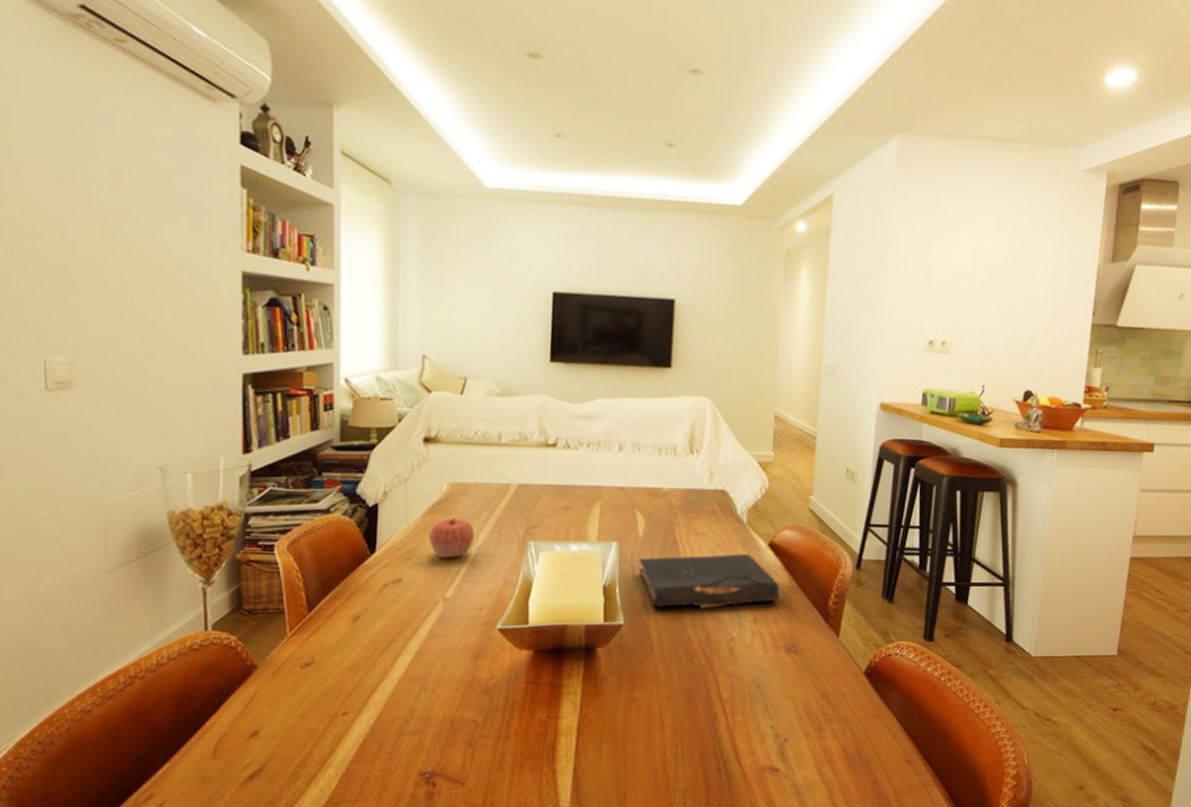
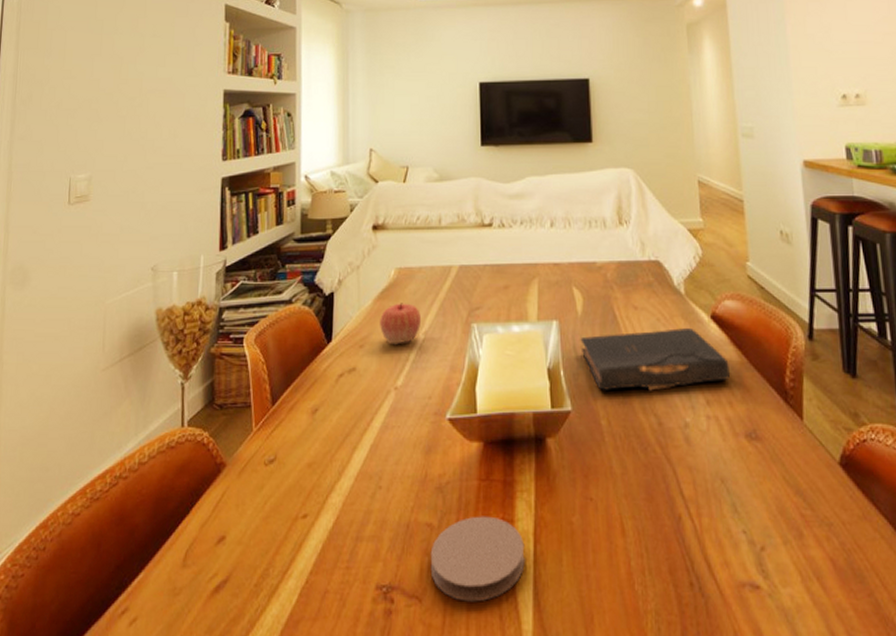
coaster: none [474,714,568,785] -> present [430,516,525,602]

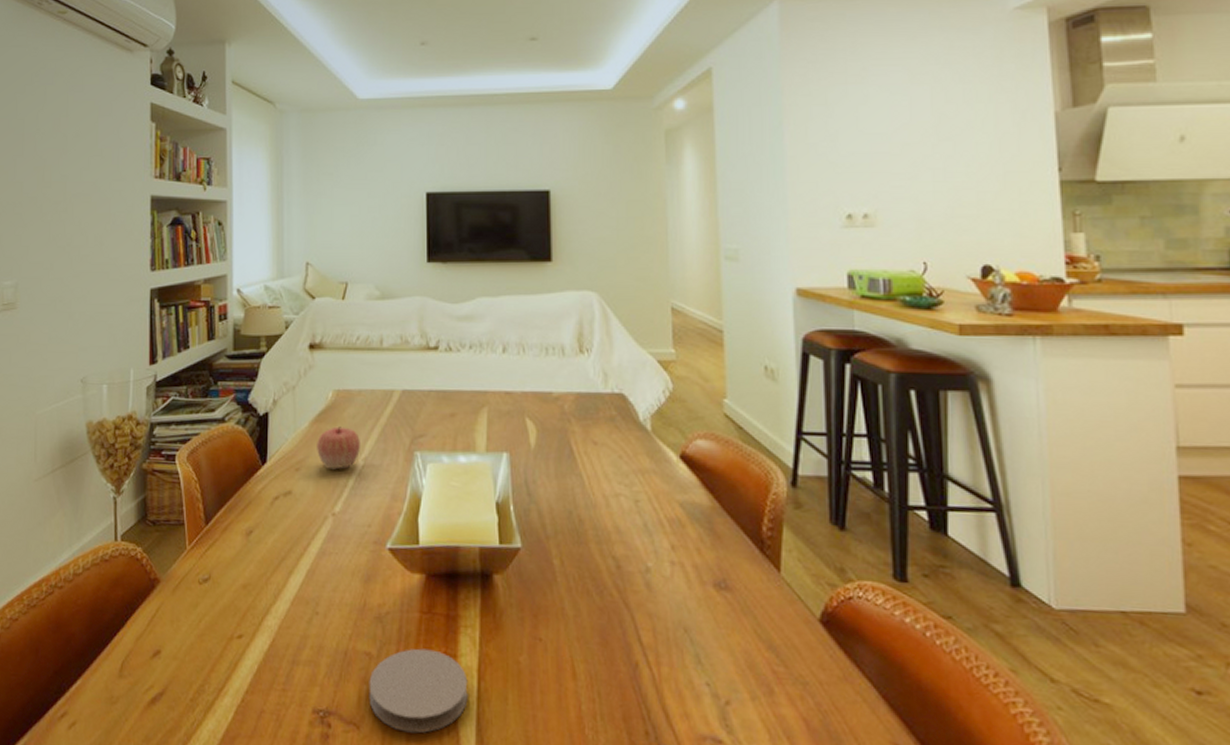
book: present [580,328,730,391] -> none [533,467,699,532]

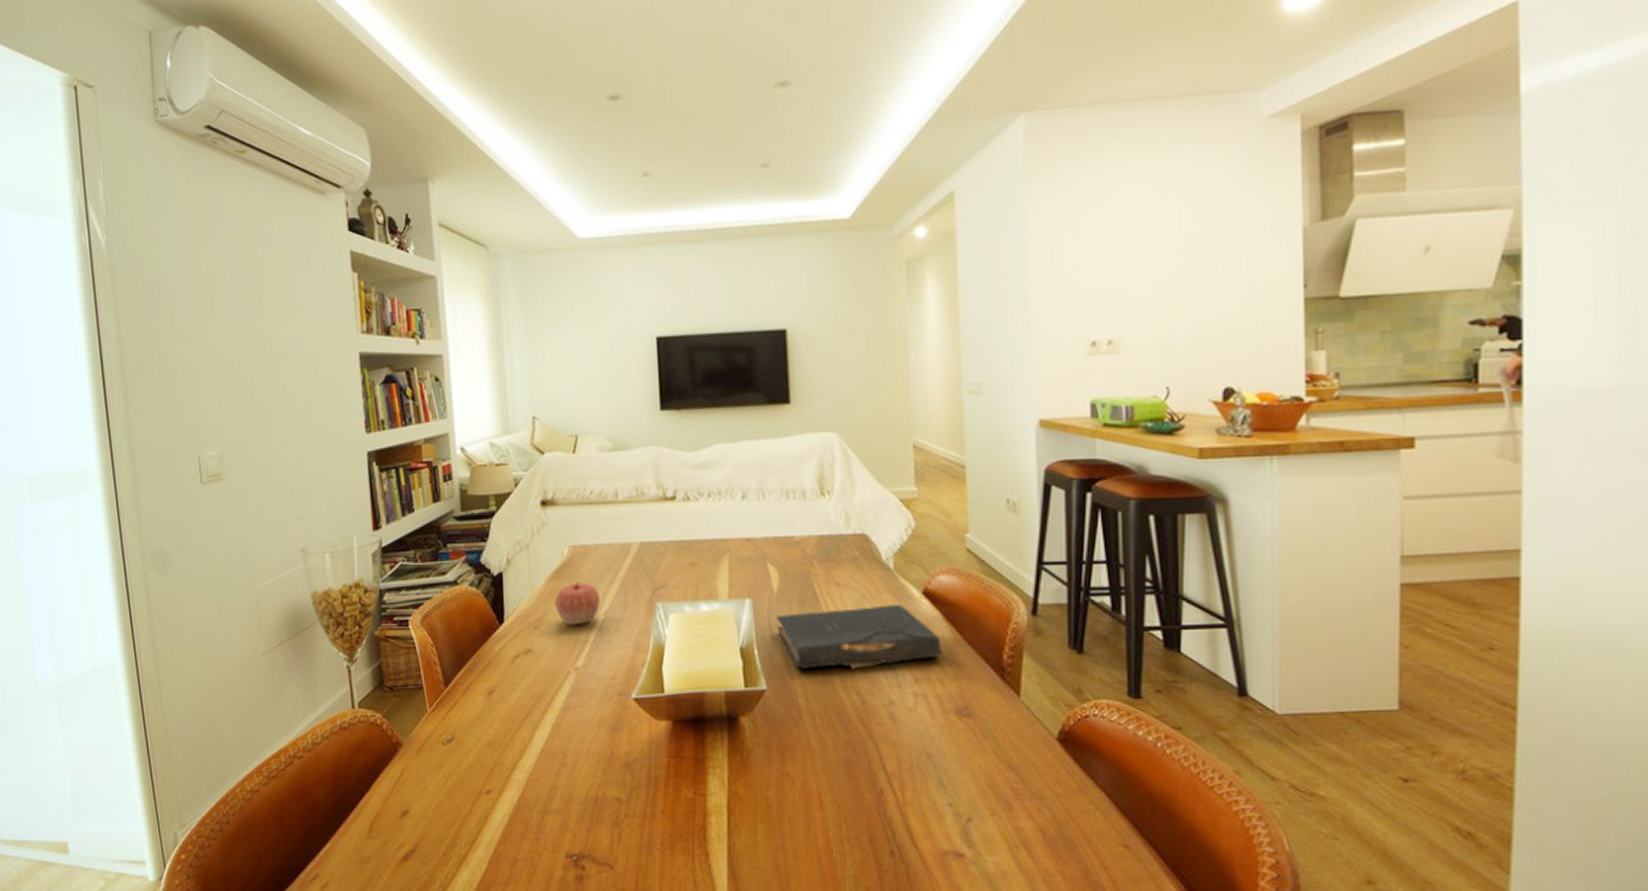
coaster: present [369,648,468,734] -> none [620,791,719,869]
book: none [533,467,699,532] -> present [776,605,941,669]

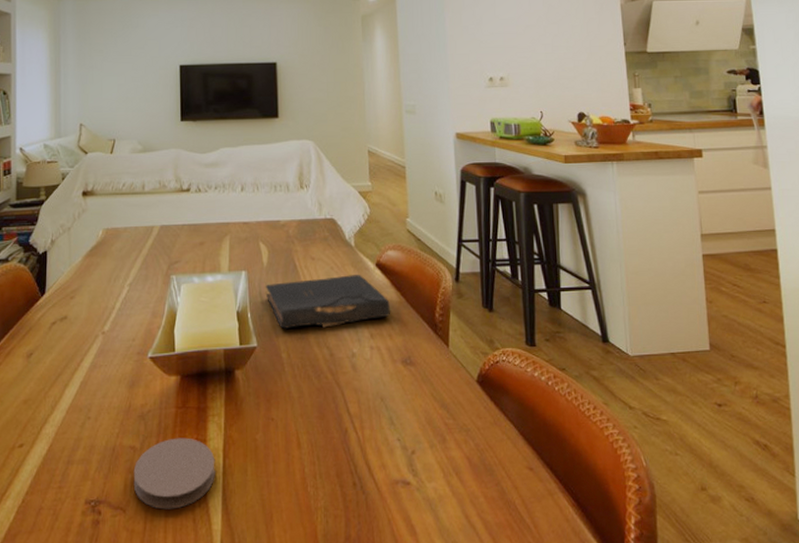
apple: present [555,582,601,625] -> none [89,259,127,295]
coaster: none [620,791,719,869] -> present [133,437,215,510]

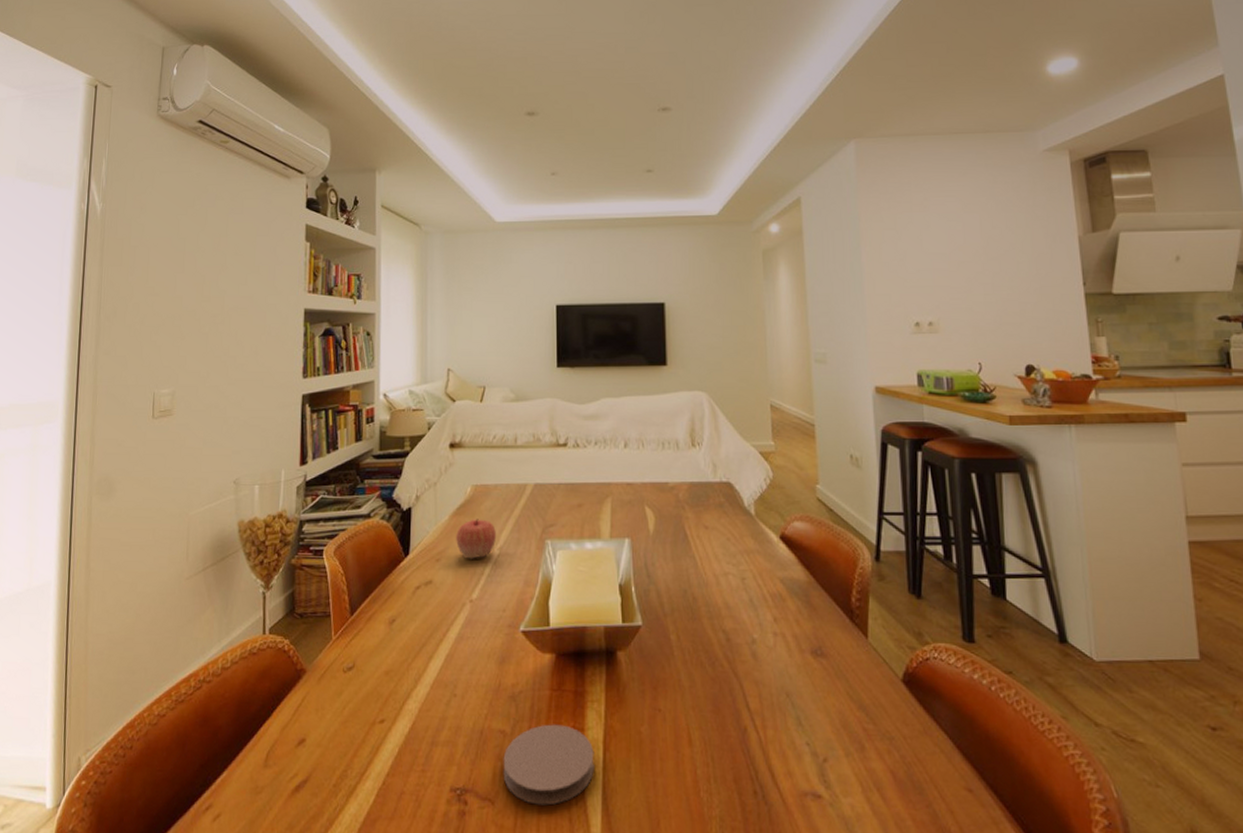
apple: none [89,259,127,295] -> present [456,519,497,559]
book: present [265,275,390,329] -> none [651,548,797,608]

